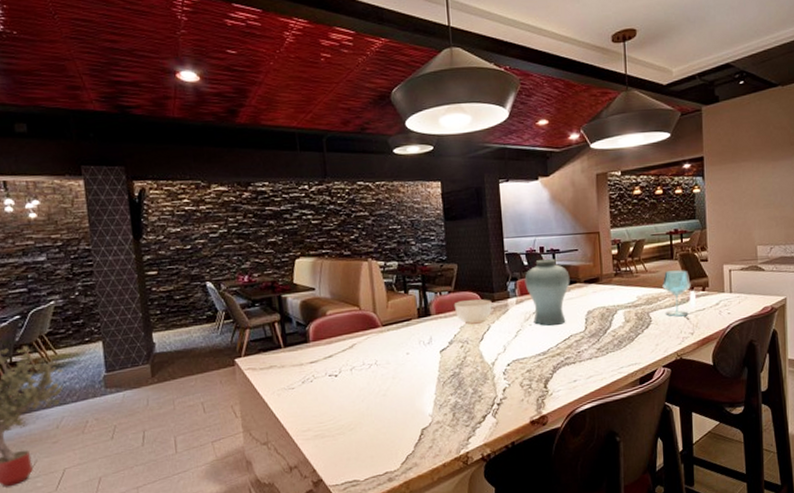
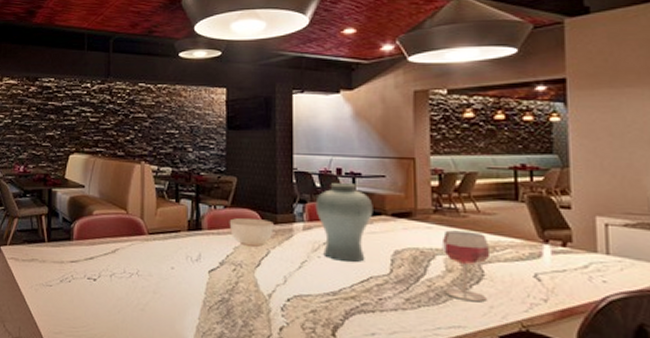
wineglass: none [621,287,654,343] -> present [441,230,489,303]
wine glass: present [662,270,691,317] -> none [501,215,545,276]

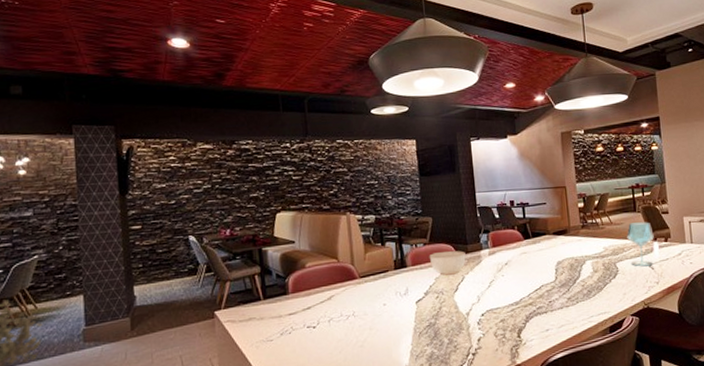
vase: present [315,183,373,262] -> none [496,212,540,277]
wineglass: present [441,230,489,303] -> none [589,239,621,293]
wine glass: none [501,215,545,276] -> present [627,222,654,267]

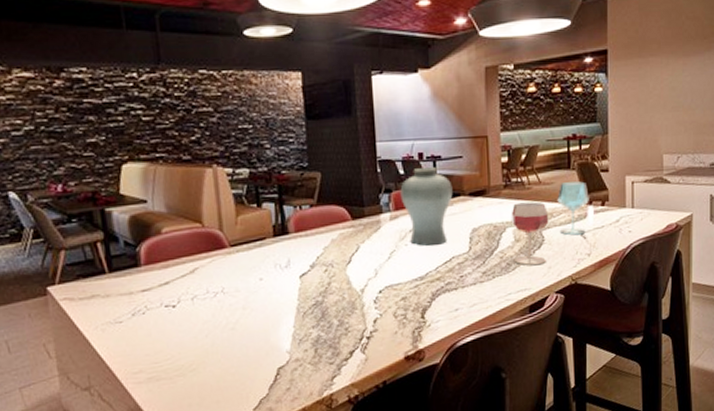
bowl: present [429,250,466,275] -> none [316,213,362,244]
vase: none [496,212,540,277] -> present [400,167,453,246]
wineglass: none [589,239,621,293] -> present [511,201,548,266]

